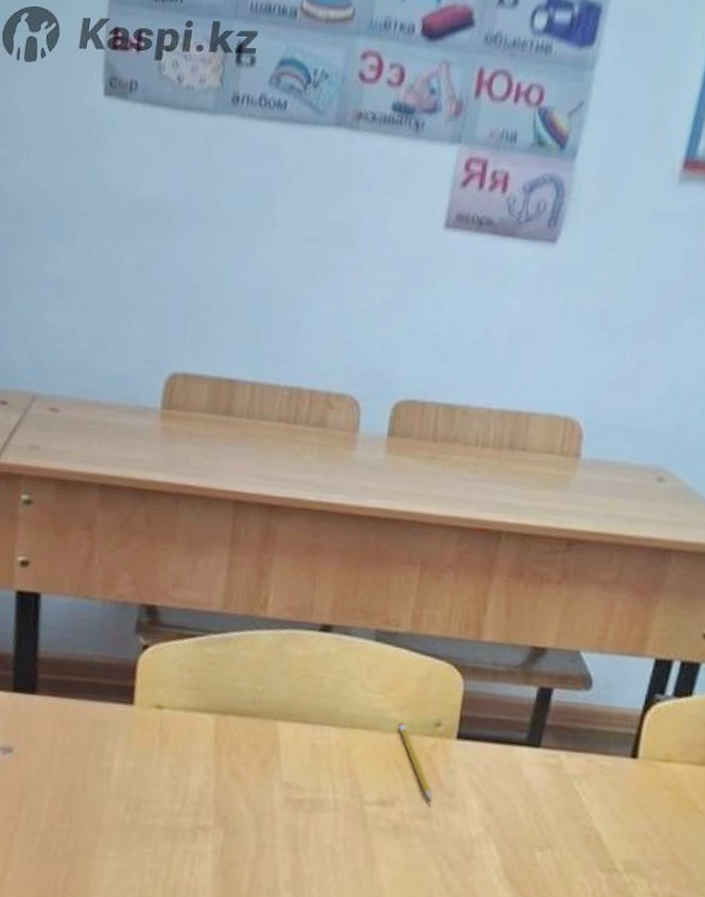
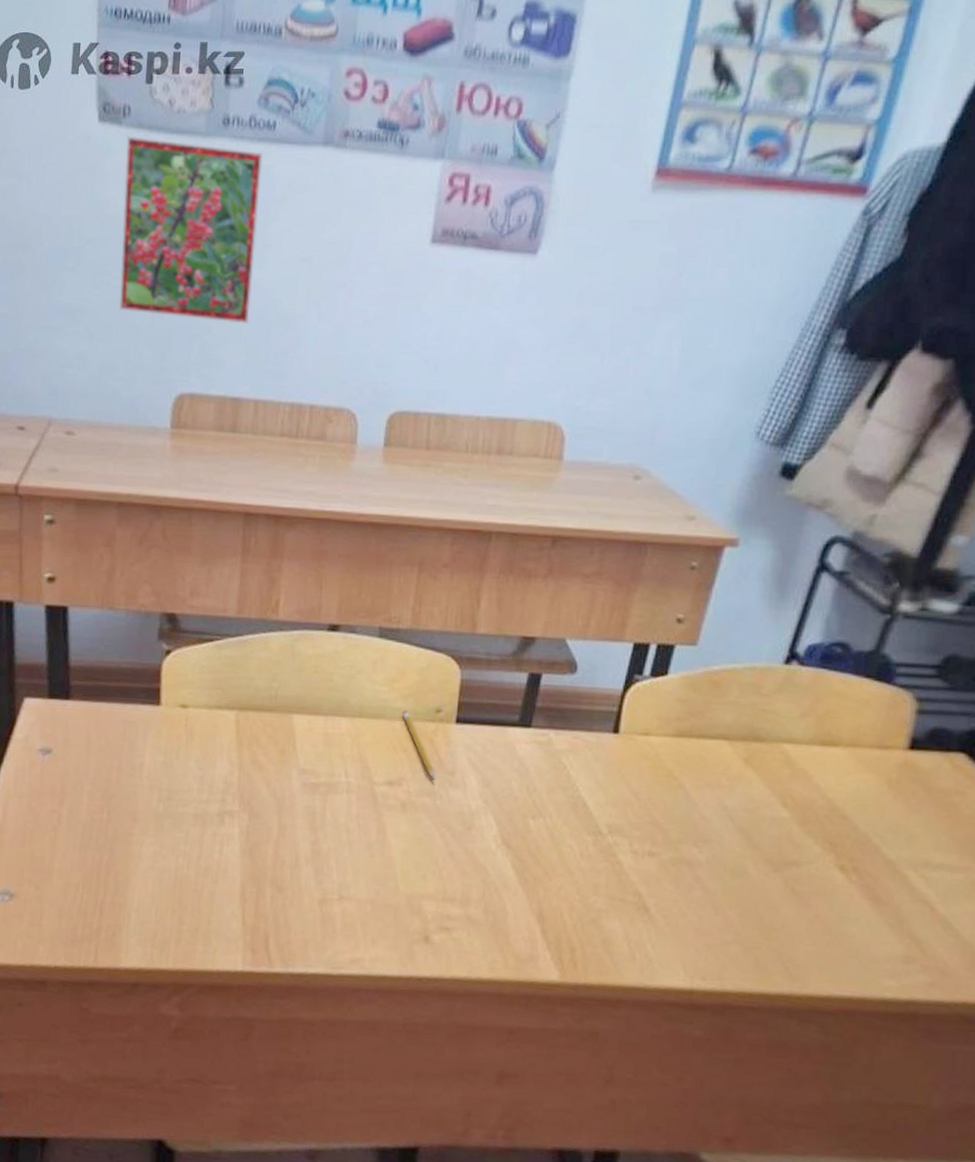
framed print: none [114,110,272,305] -> present [119,135,263,325]

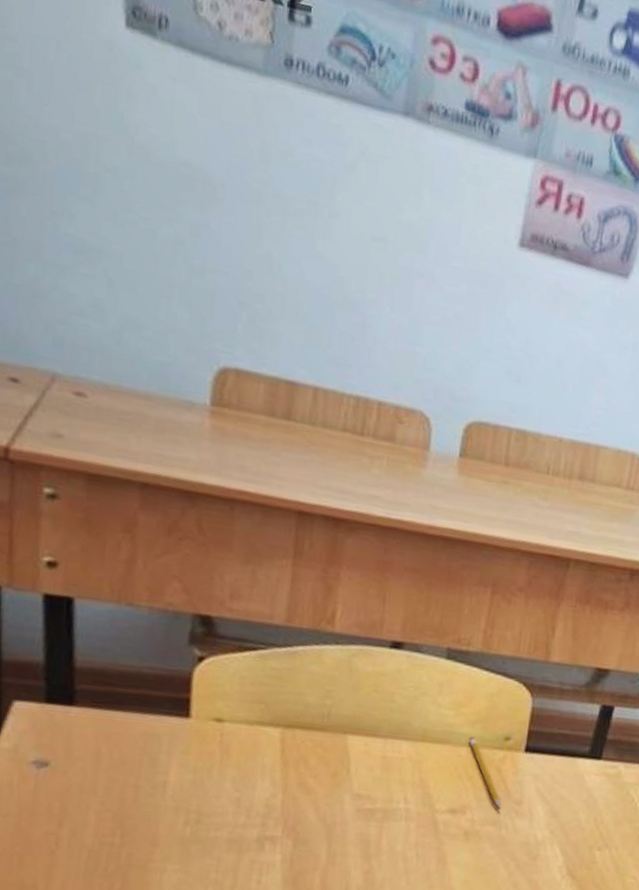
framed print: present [119,135,263,325] -> none [148,52,332,301]

